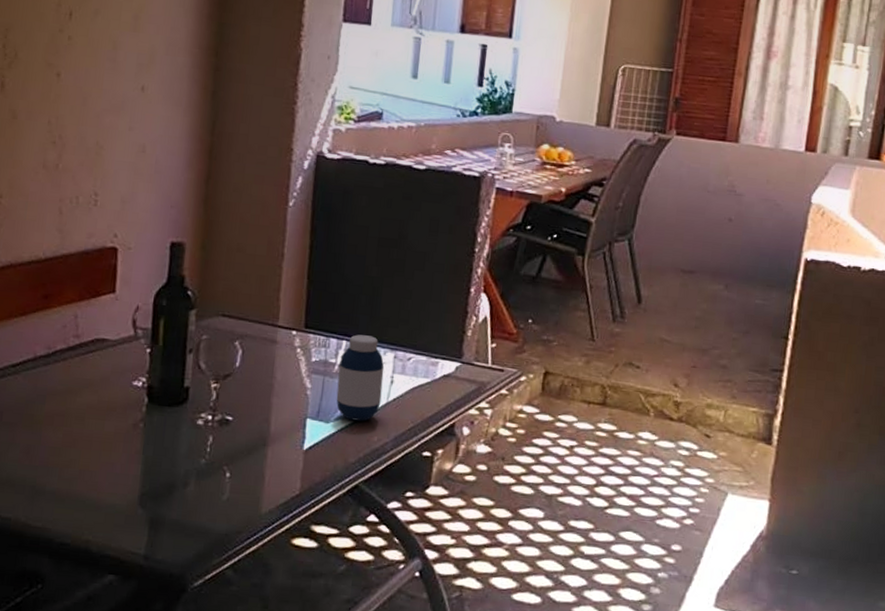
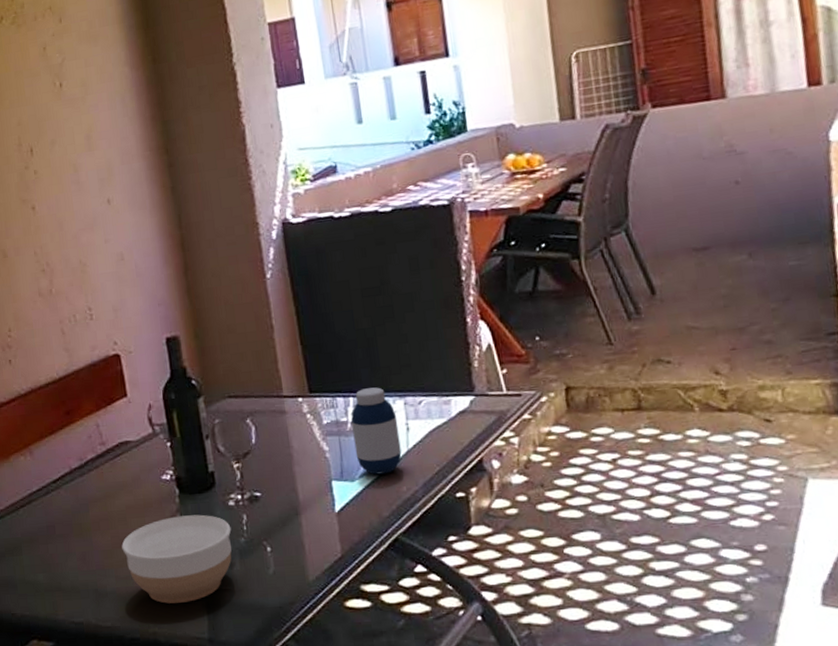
bowl: none [72,425,194,515] -> present [122,514,232,604]

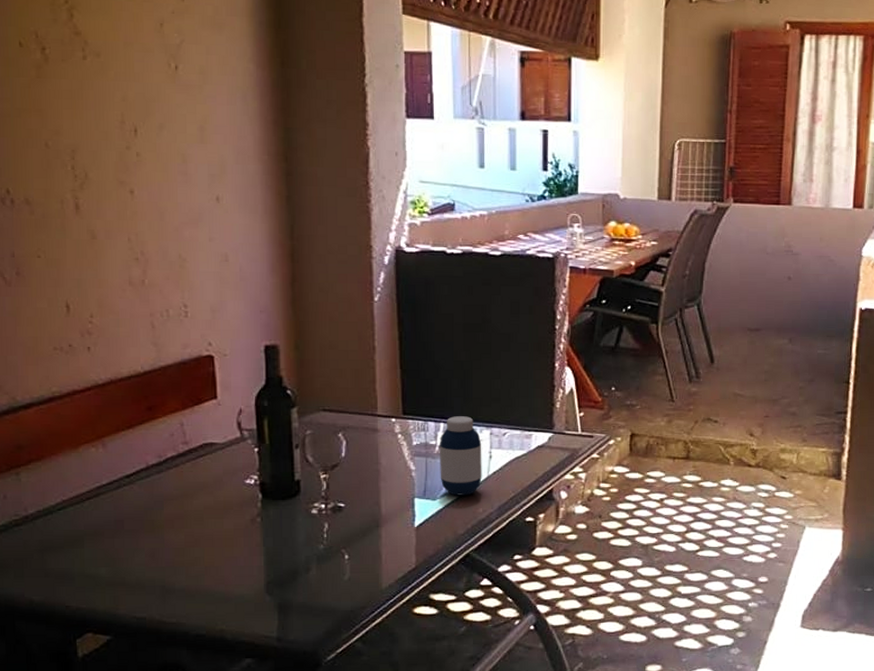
bowl: present [122,514,232,604] -> none [196,520,312,603]

